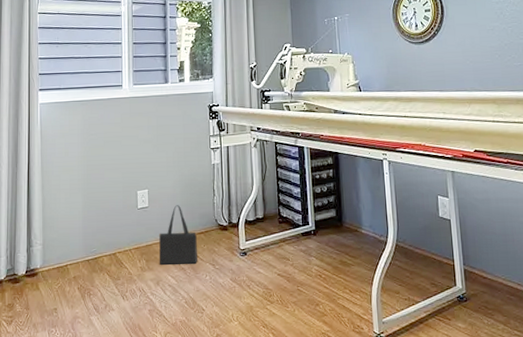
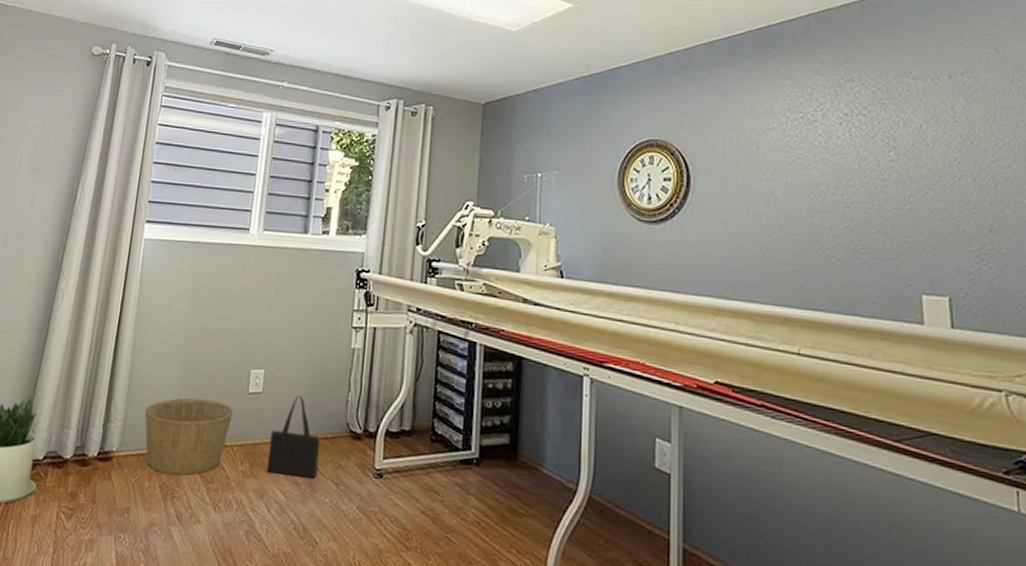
basket: none [59,219,129,278] -> present [145,398,234,476]

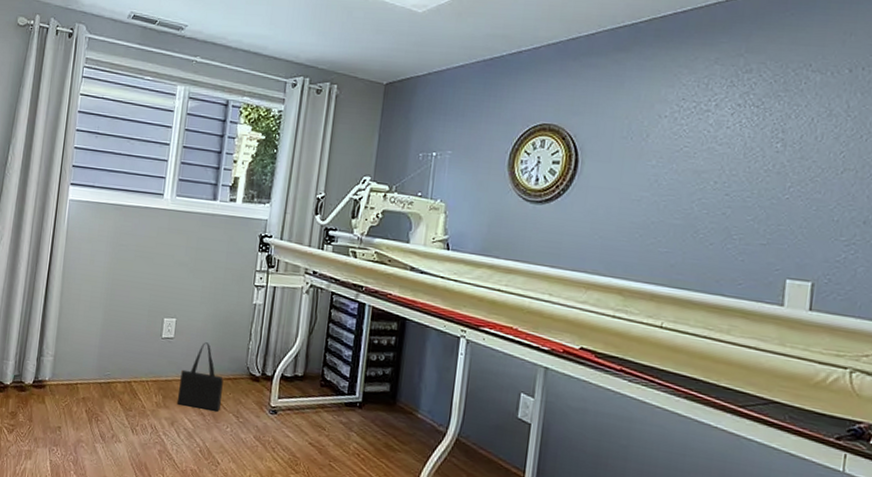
basket: present [145,398,234,476] -> none [72,339,149,403]

